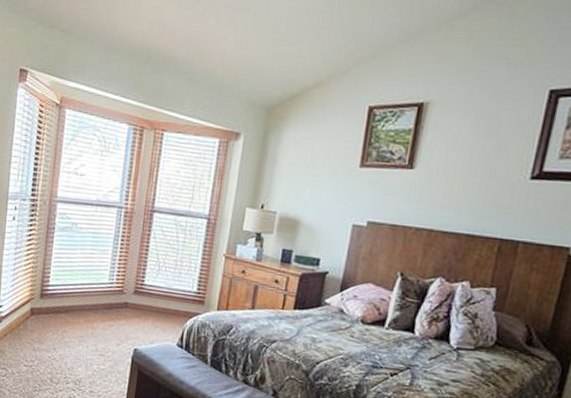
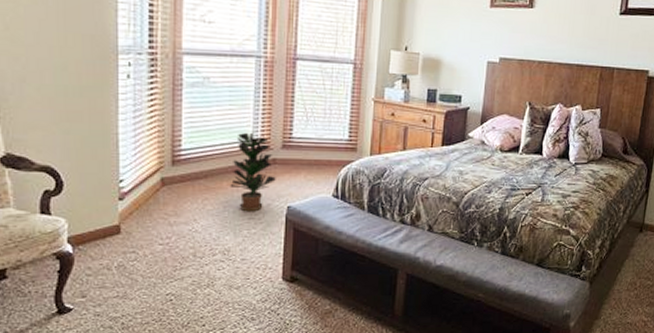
potted plant: none [85,275,126,350] -> present [230,132,276,212]

